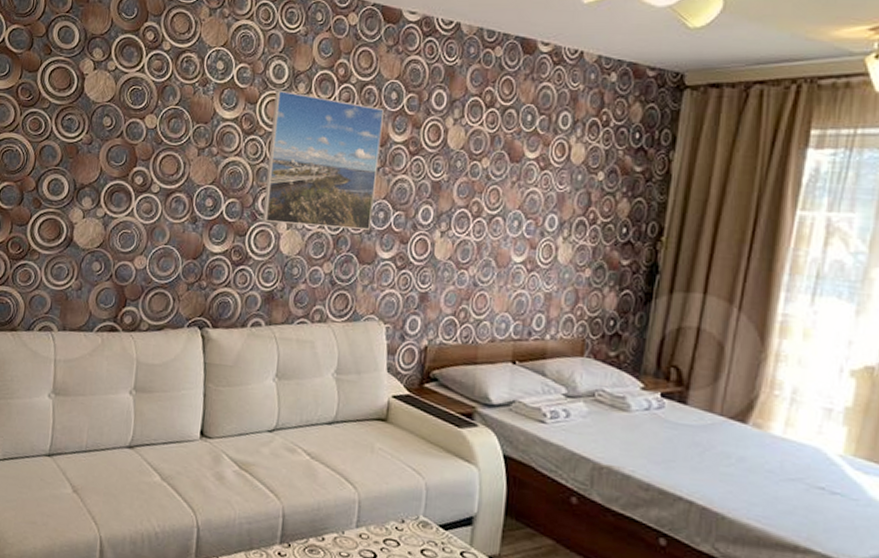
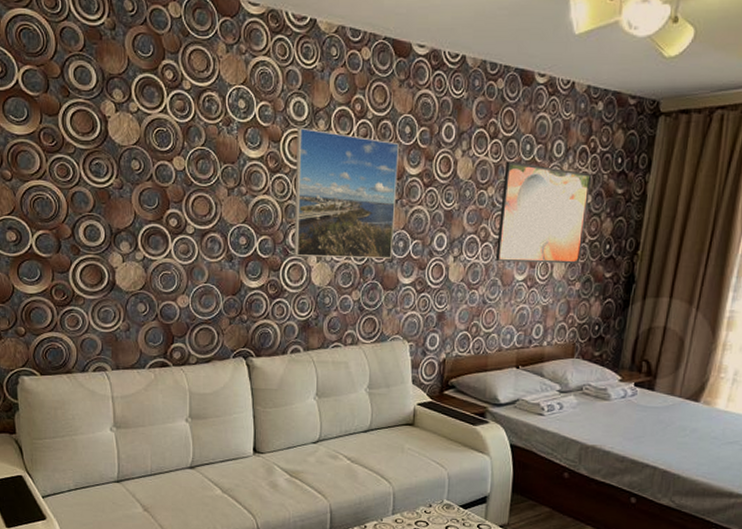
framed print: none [490,132,605,248] -> present [496,161,592,264]

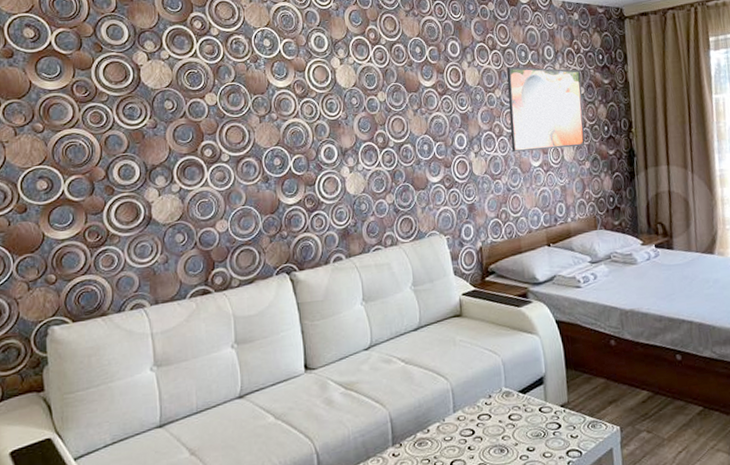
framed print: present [294,128,399,259] -> none [319,57,420,170]

